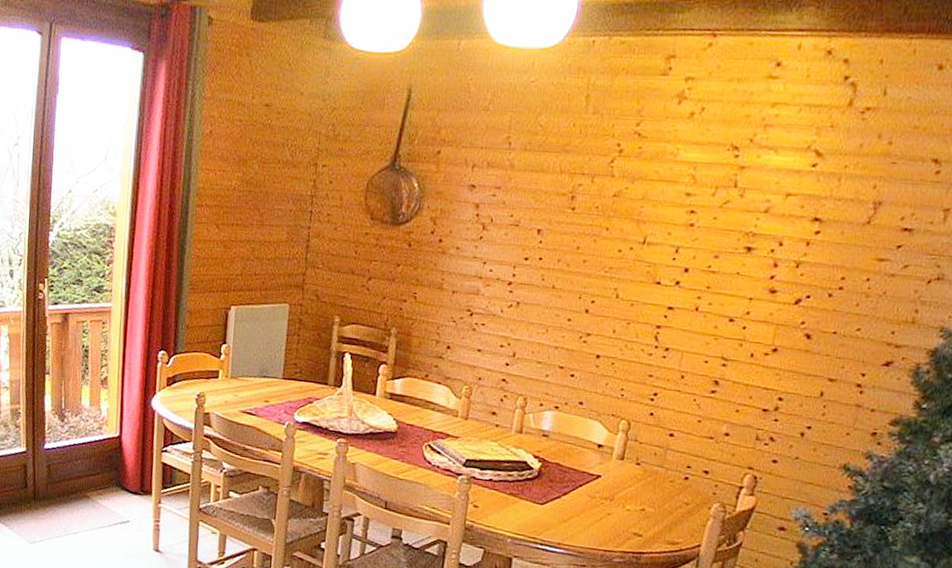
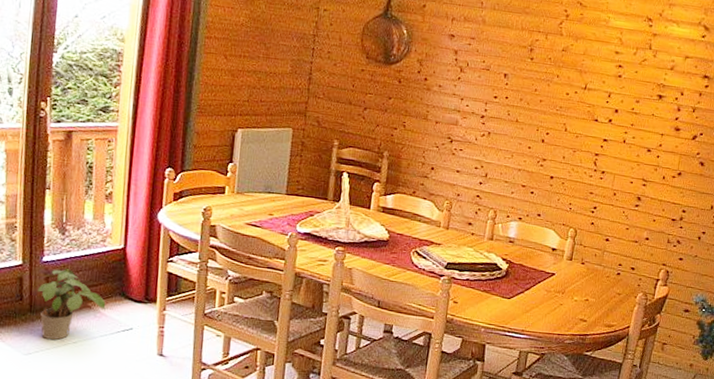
potted plant: none [40,456,104,530] -> present [37,269,106,340]

